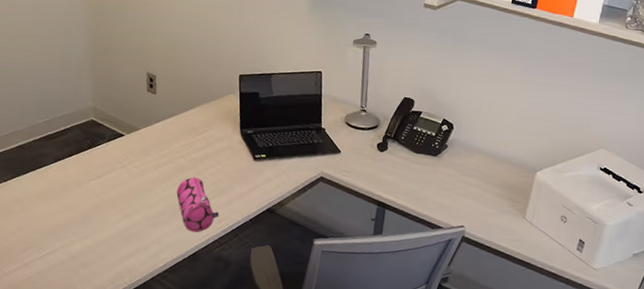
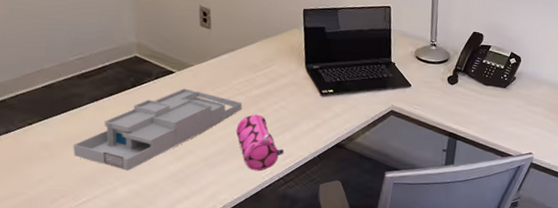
desk organizer: none [39,150,183,227] -> present [73,88,243,171]

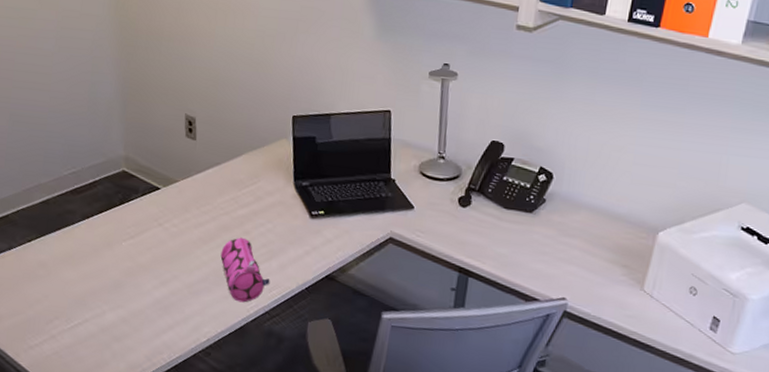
desk organizer: present [73,88,243,171] -> none [66,206,228,295]

